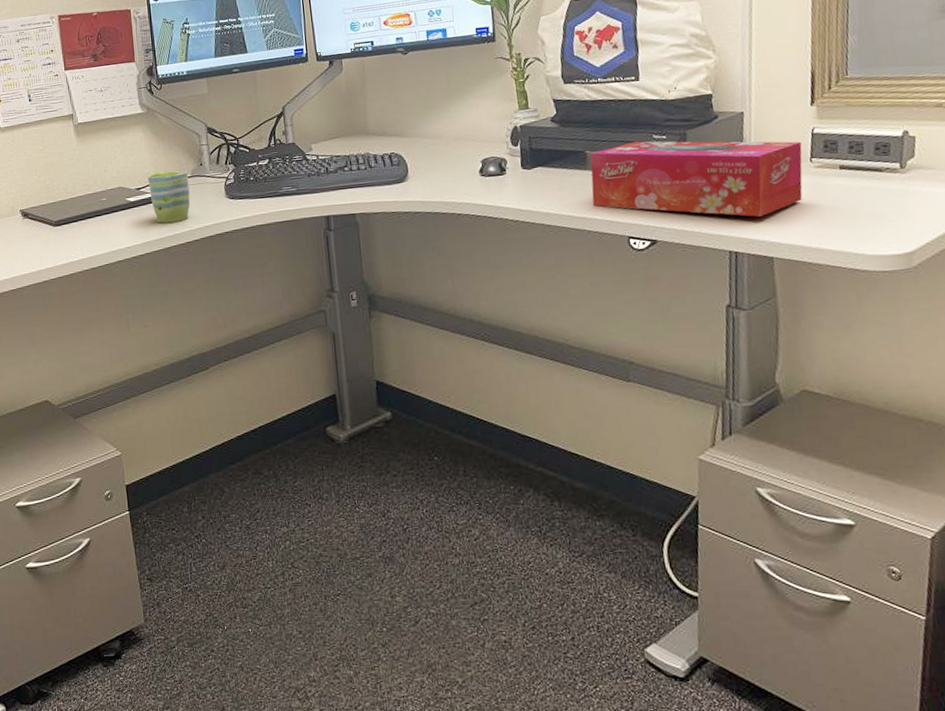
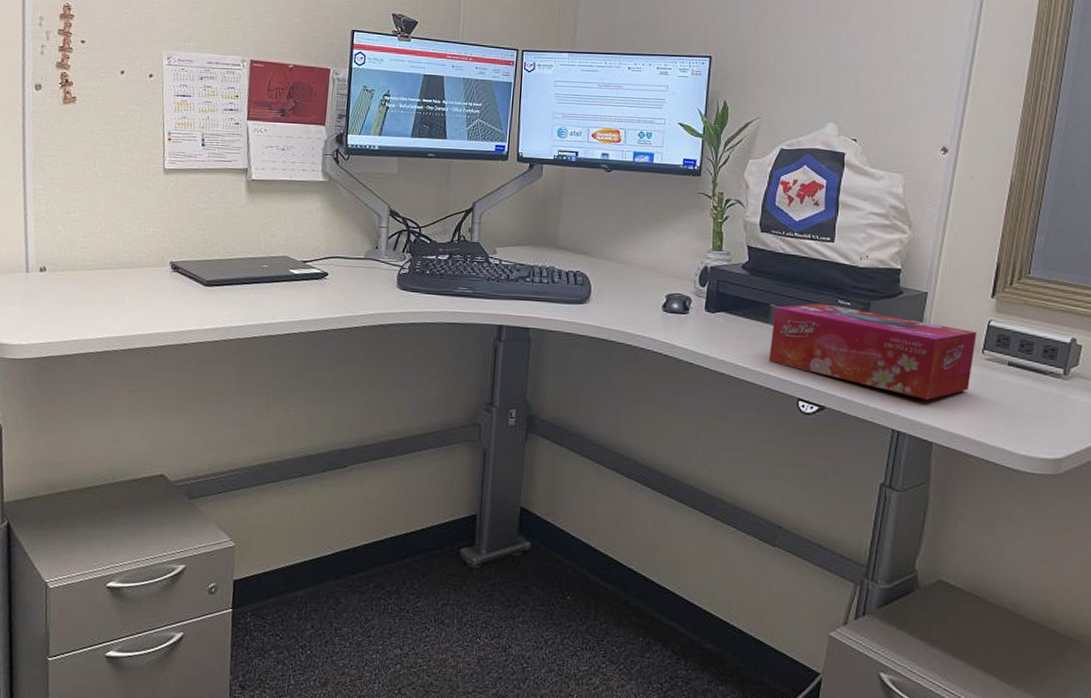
mug: present [147,170,191,224] -> none [316,247,361,305]

